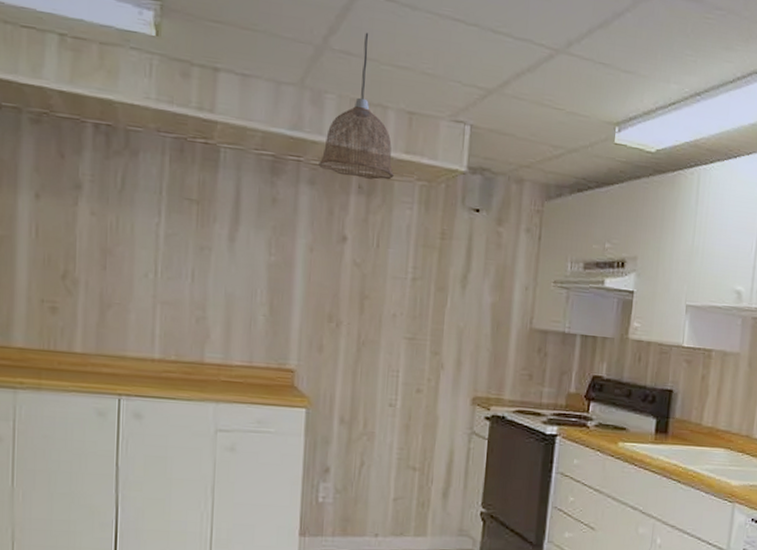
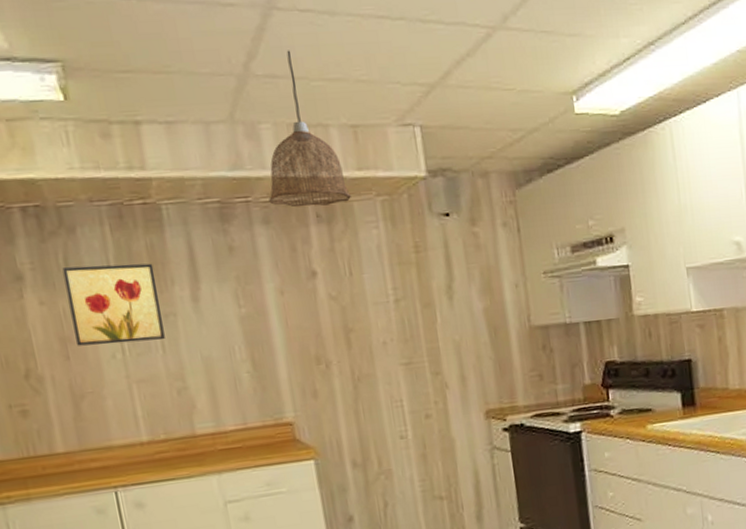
wall art: none [116,186,201,269] -> present [62,263,165,346]

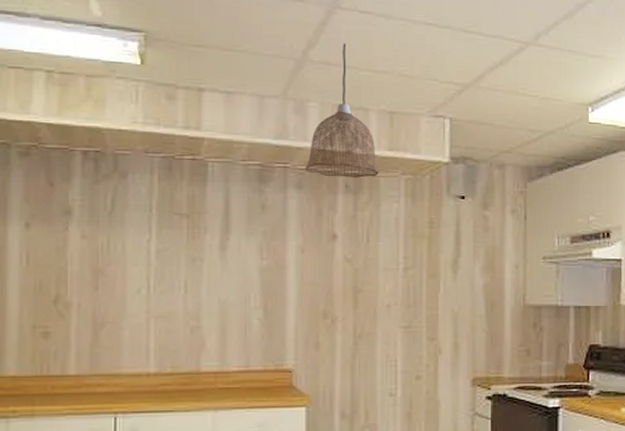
wall art: present [62,263,165,346] -> none [108,208,191,280]

